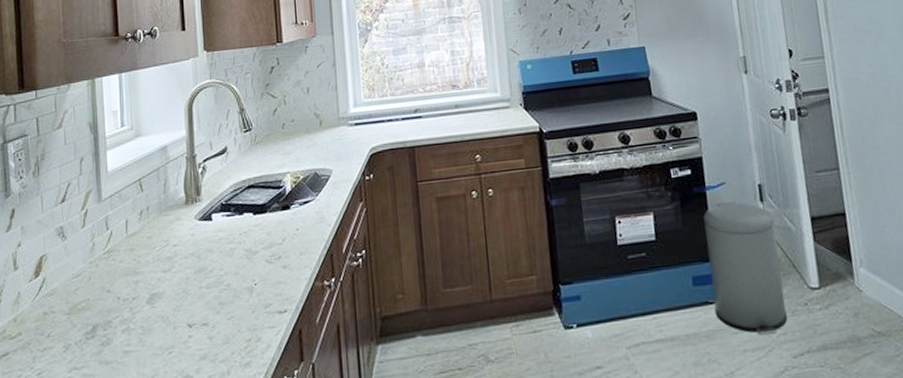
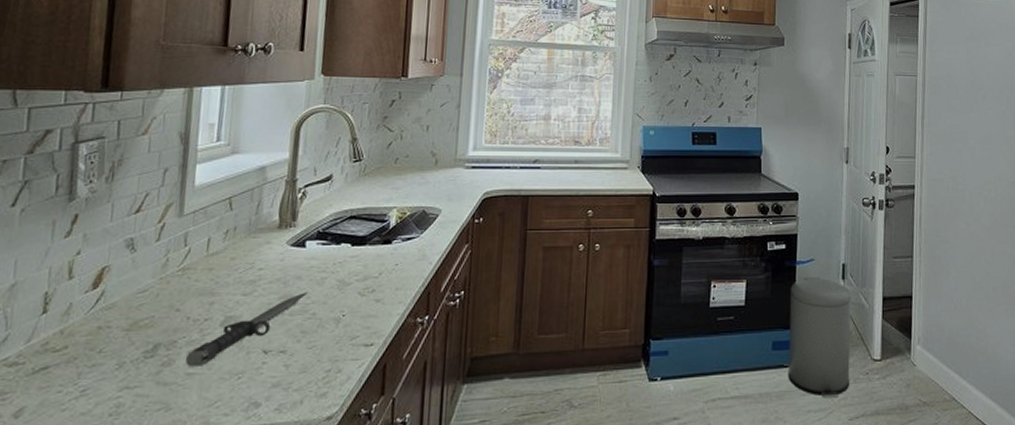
knife: none [122,264,221,345] -> present [186,292,309,367]

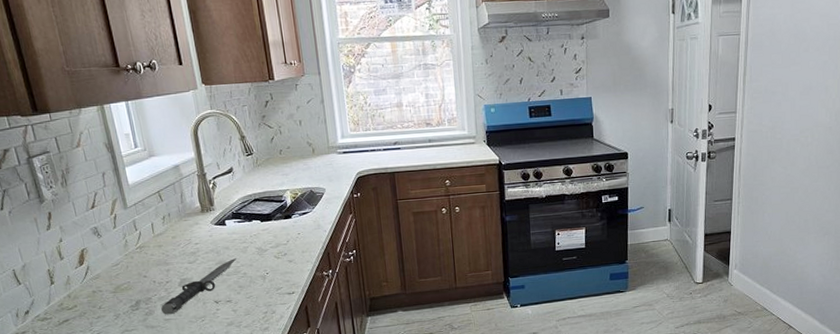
pedal bin: present [788,277,852,398] -> none [623,221,677,313]

